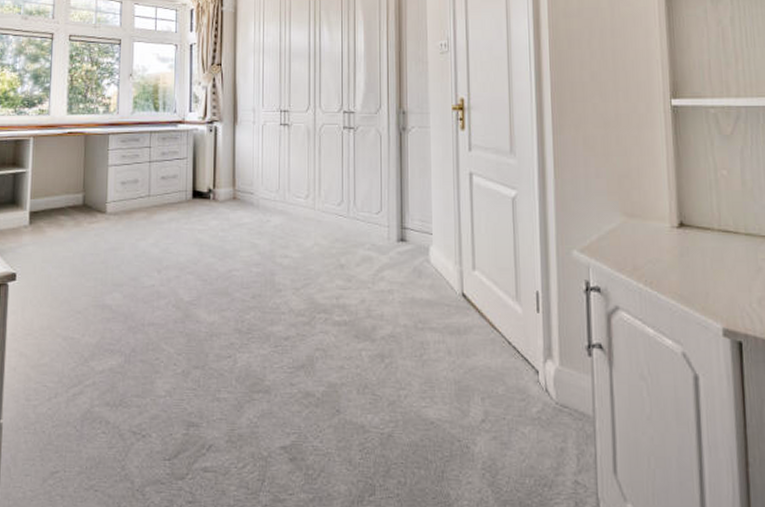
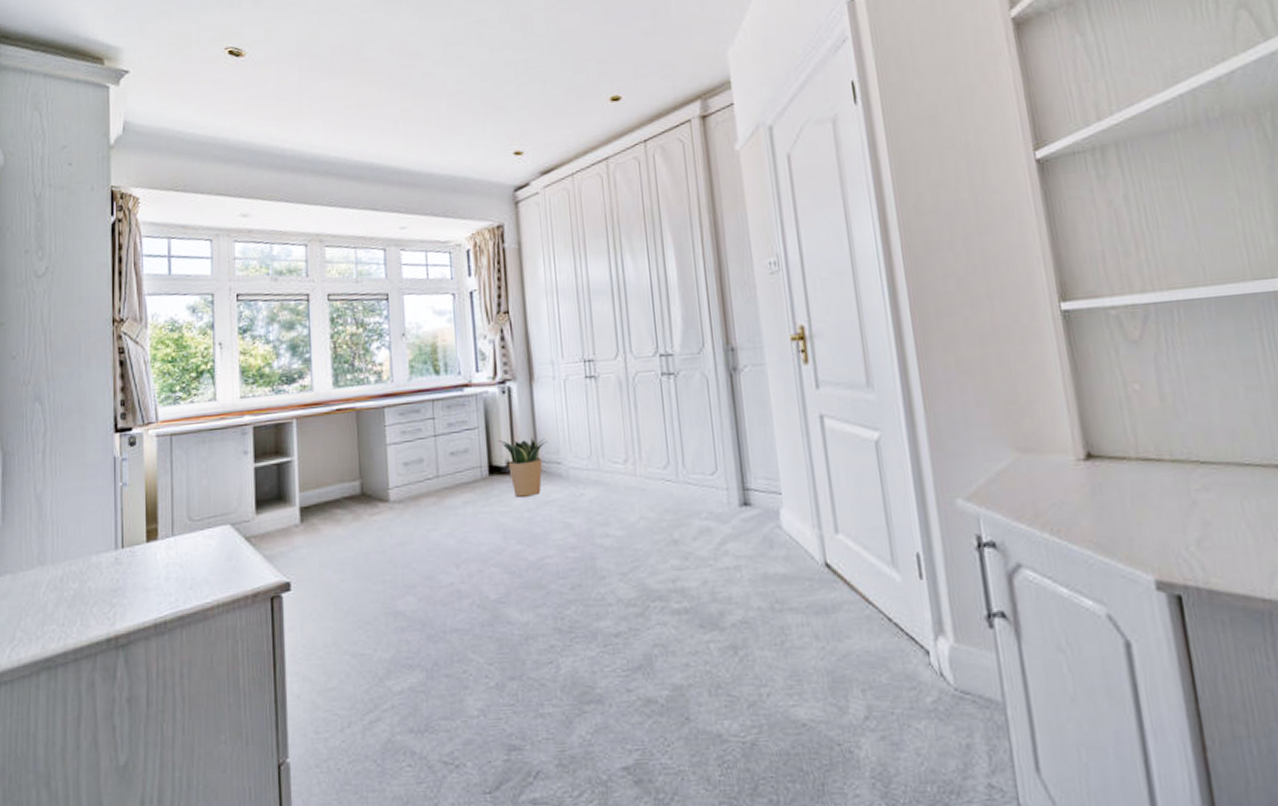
potted plant: none [203,170,243,219] -> present [499,438,547,497]

